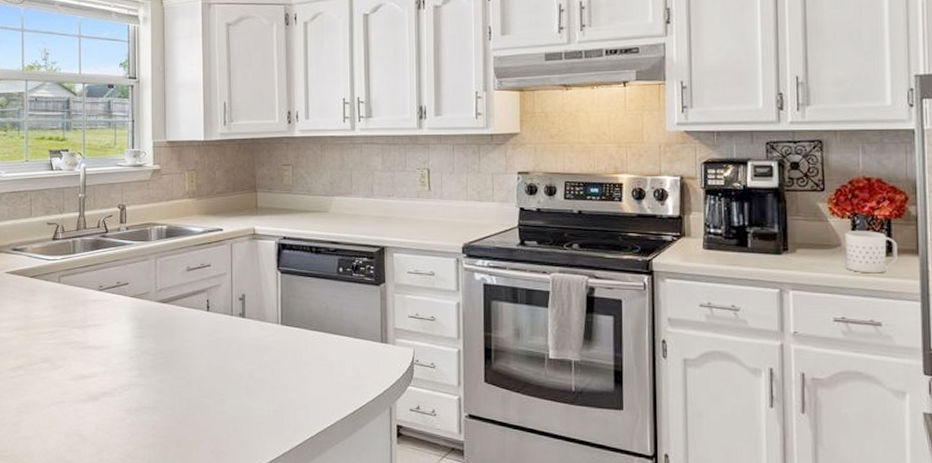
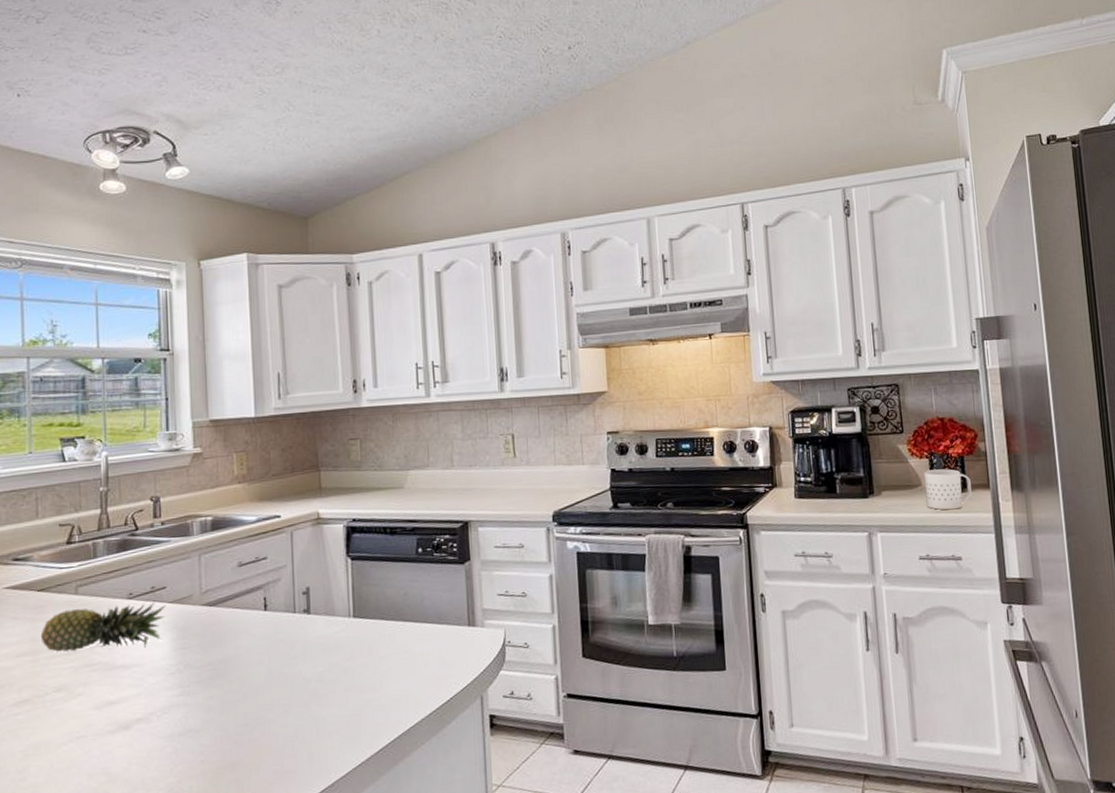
fruit: none [31,294,128,333] -> present [40,602,166,652]

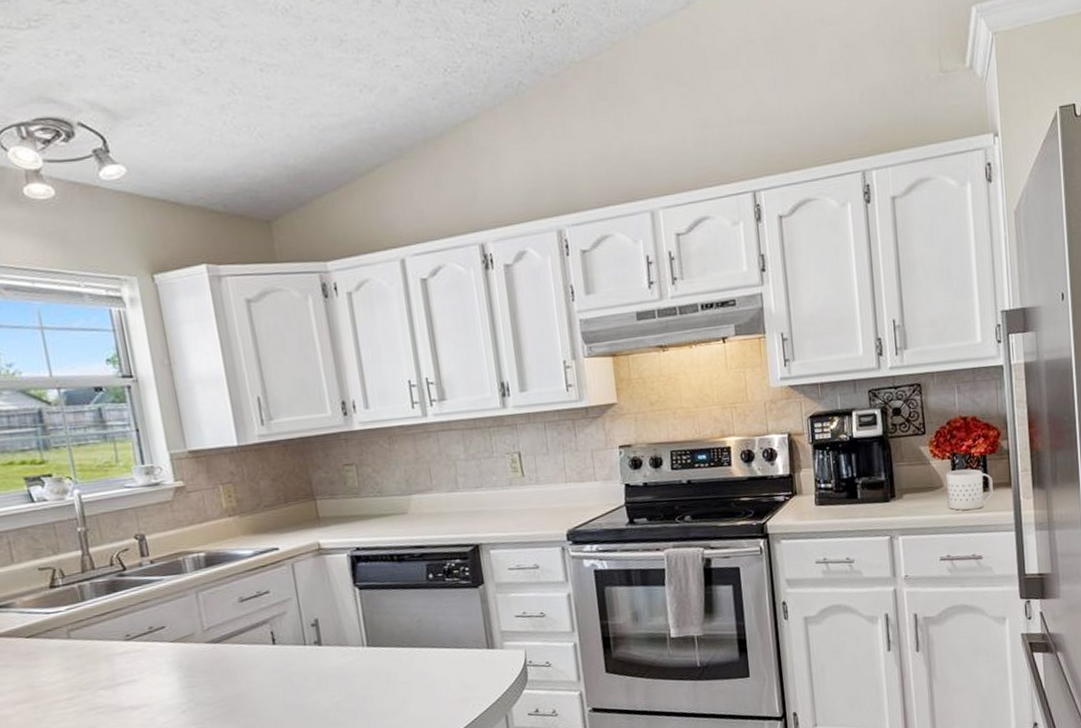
fruit: present [40,602,166,652] -> none [36,642,168,698]

